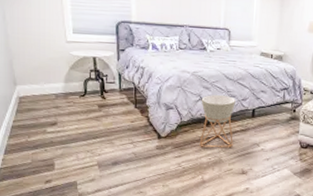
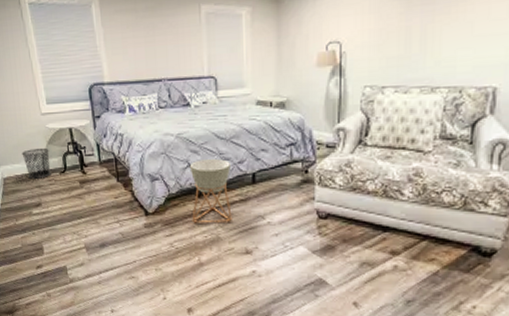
waste bin: none [42,72,71,100] -> present [21,147,51,179]

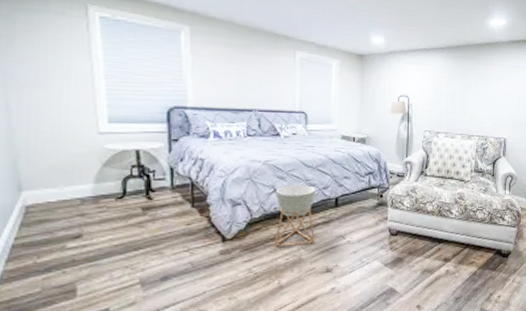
waste bin: present [21,147,51,179] -> none [61,170,104,206]

